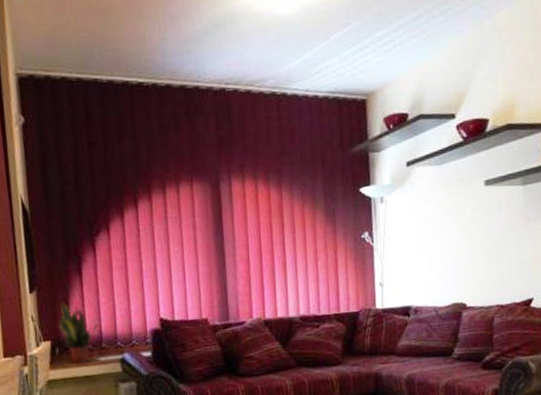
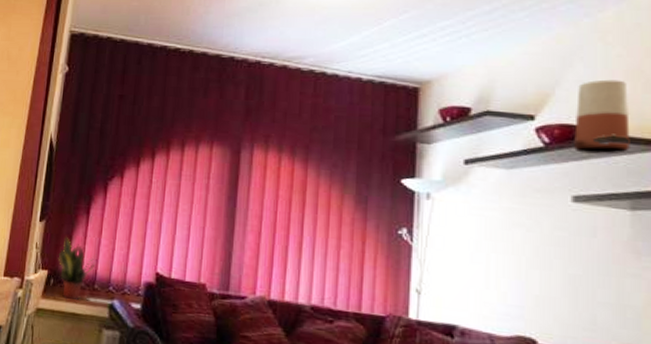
vase: none [483,74,521,143] -> present [574,79,630,155]

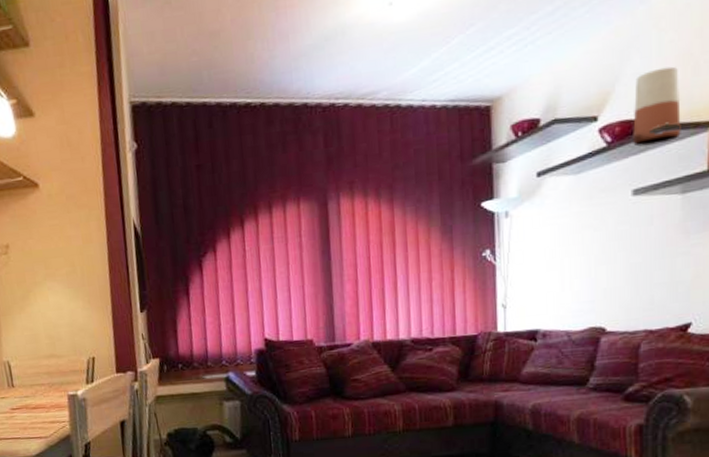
potted plant: present [58,236,95,300] -> none [166,321,204,382]

